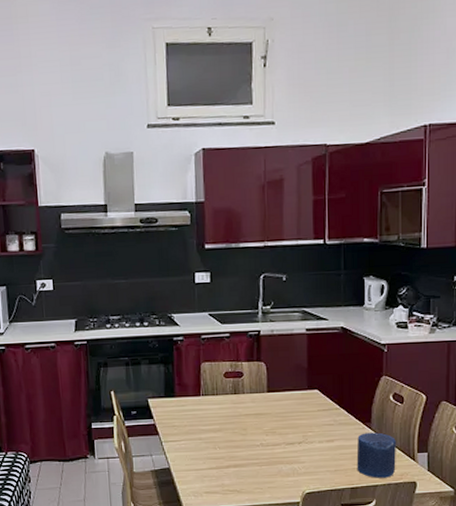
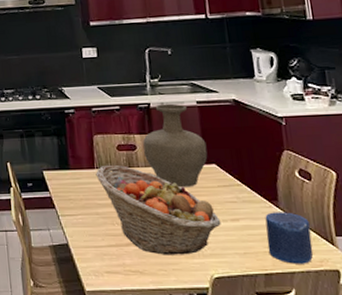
fruit basket: none [201,392,317,475] -> present [95,165,221,255]
vase: none [250,331,311,412] -> present [143,103,208,188]

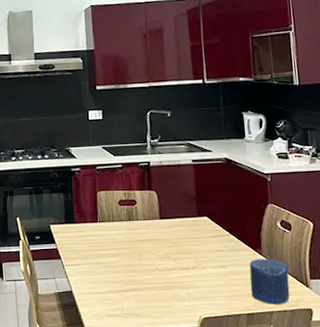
fruit basket: present [95,165,221,255] -> none [98,219,210,299]
vase: present [143,103,208,188] -> none [142,162,201,238]

